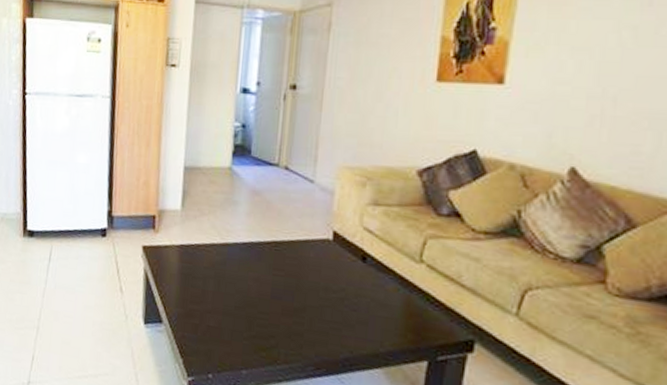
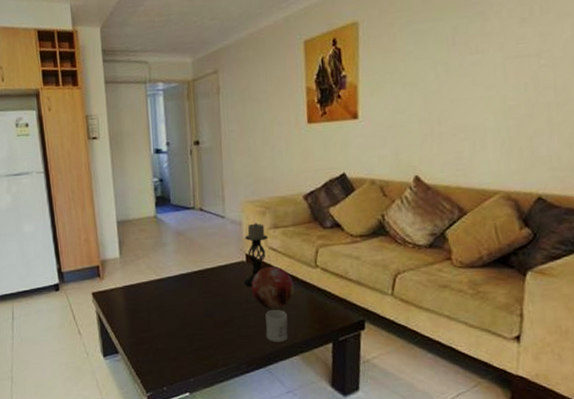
candle holder: none [326,195,364,273] -> present [244,223,268,288]
decorative orb: none [333,250,389,306] -> present [251,266,294,309]
mug: none [343,305,374,348] -> present [265,310,288,342]

